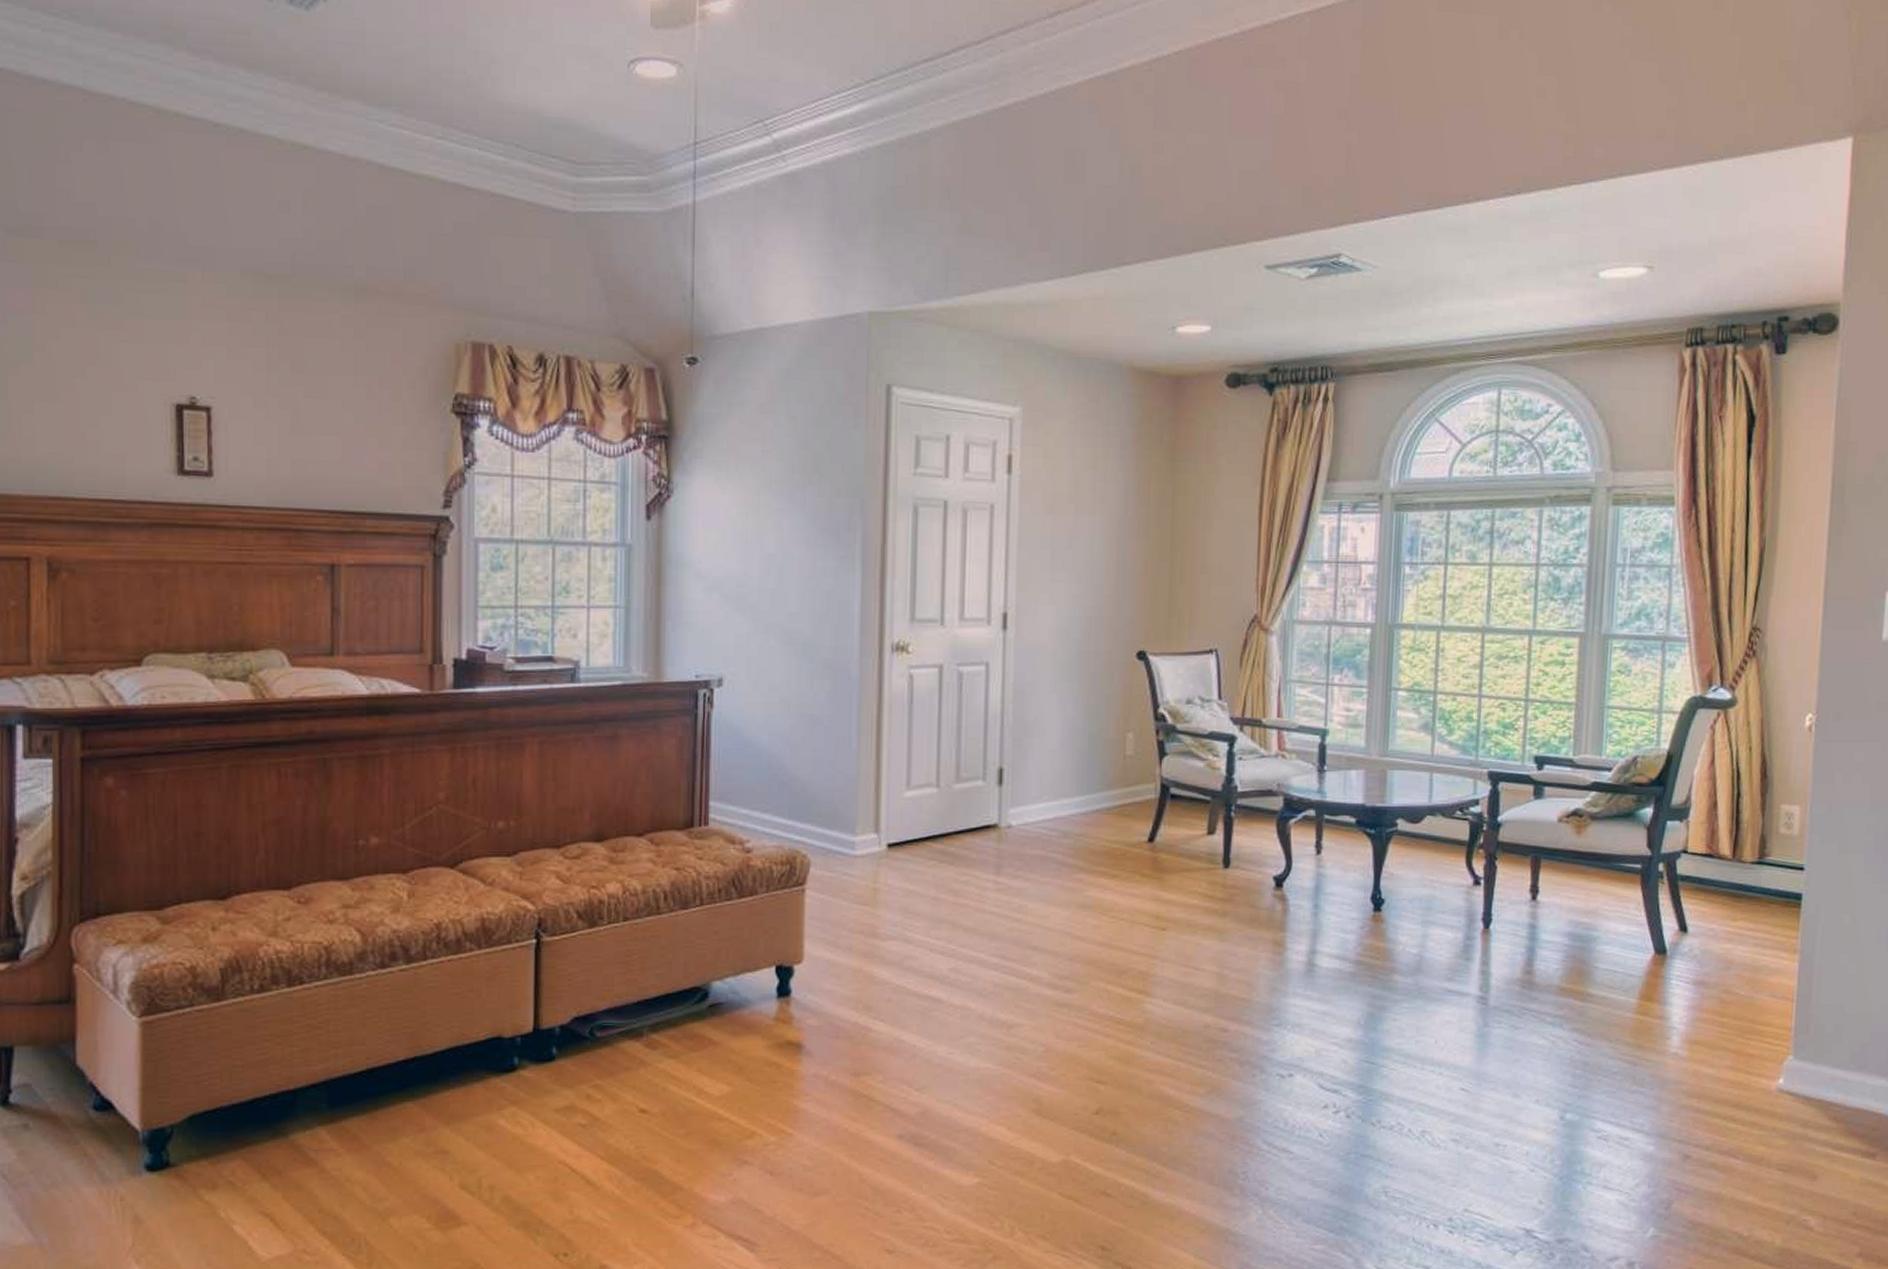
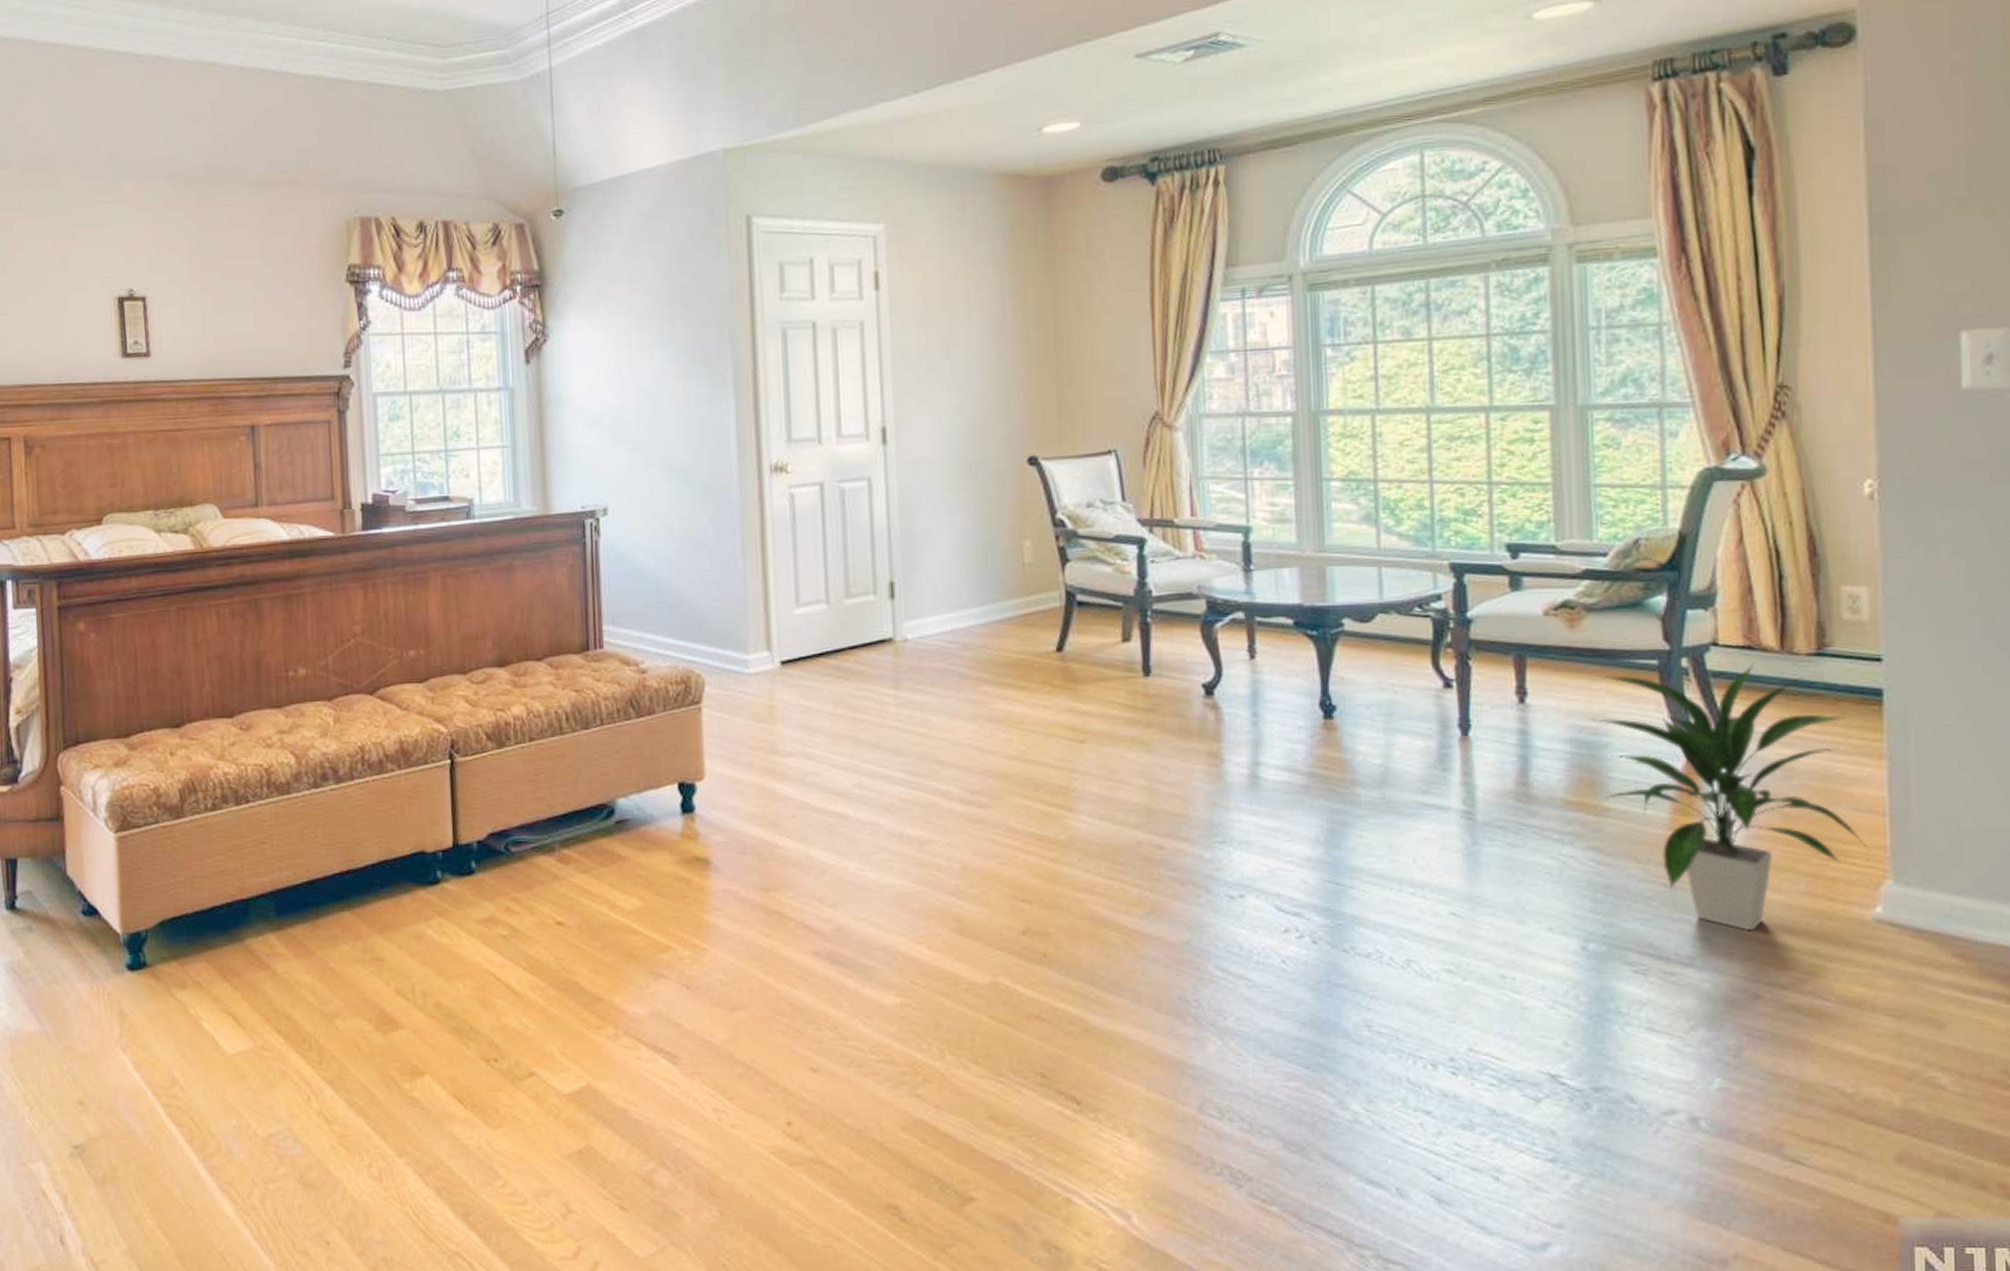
indoor plant: none [1584,869,1780,1100] -> present [1588,663,1871,930]

